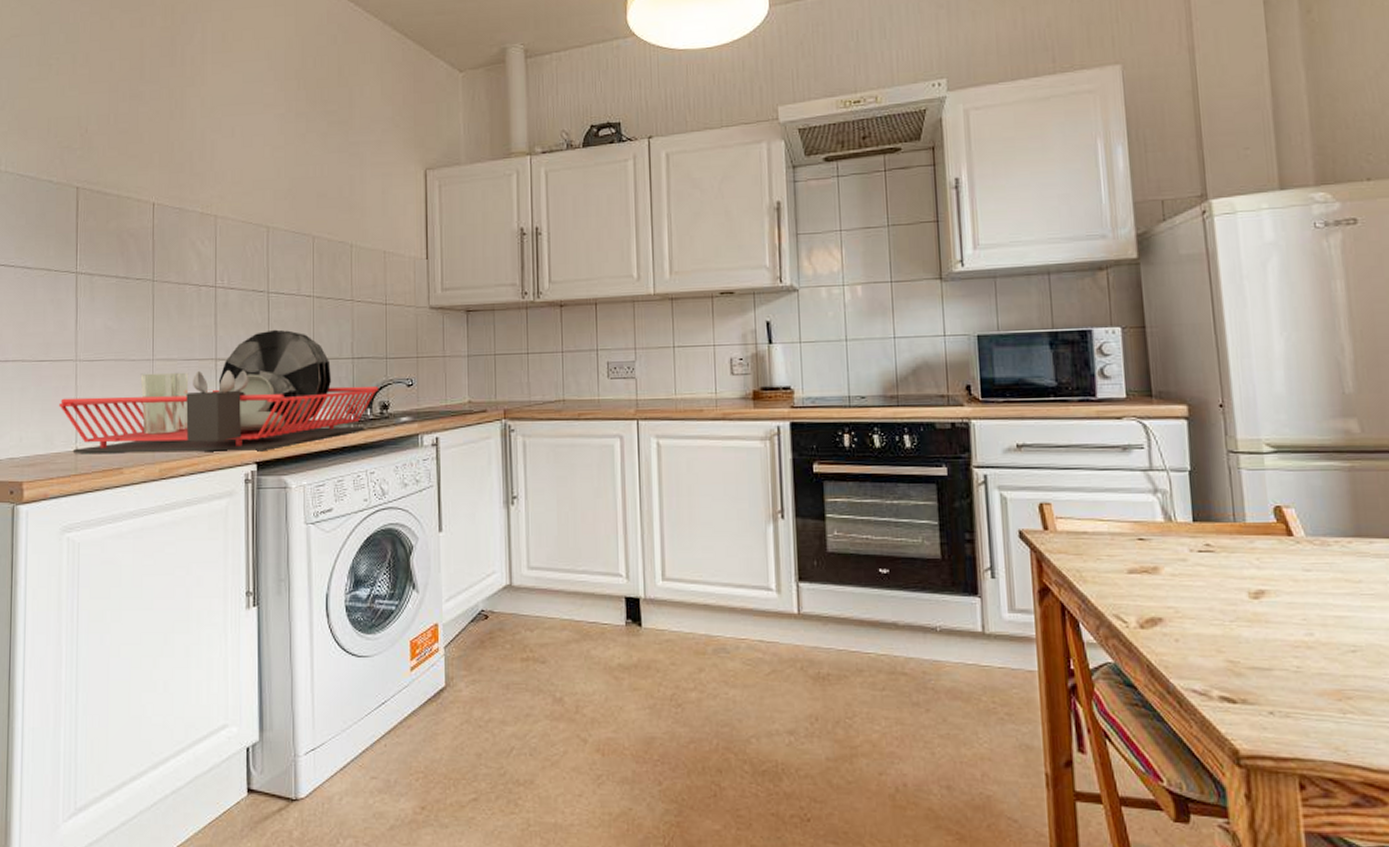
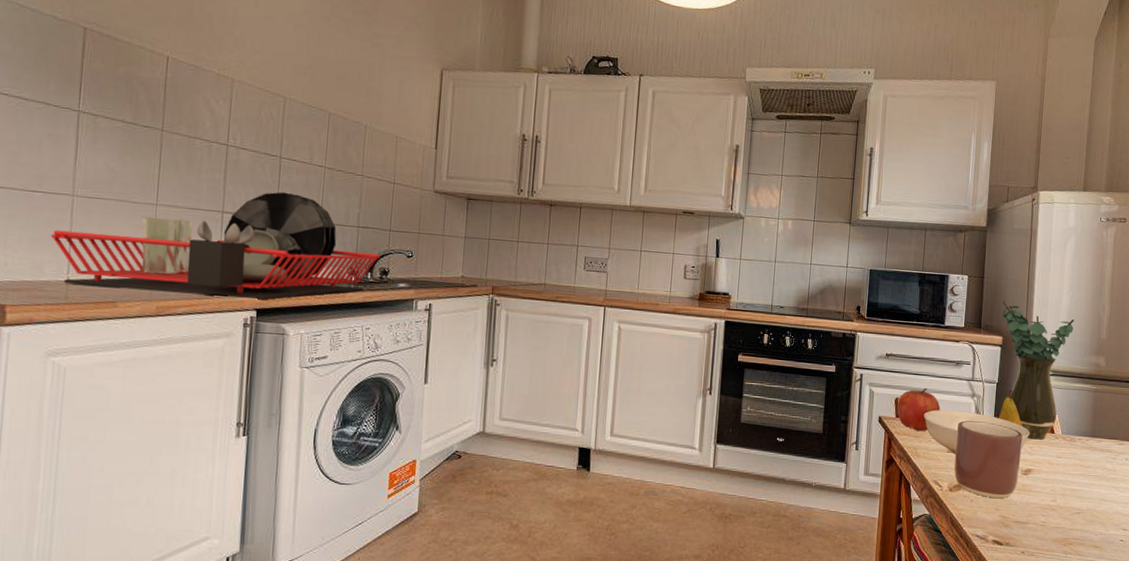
fruit: none [1043,487,1108,546] -> present [897,388,941,431]
bowl: none [1084,514,1254,576] -> present [923,410,1030,454]
mug: none [1138,527,1246,634] -> present [954,421,1023,498]
vase: none [1179,356,1299,547] -> present [1001,301,1074,440]
fruit: none [1199,478,1241,531] -> present [998,389,1023,427]

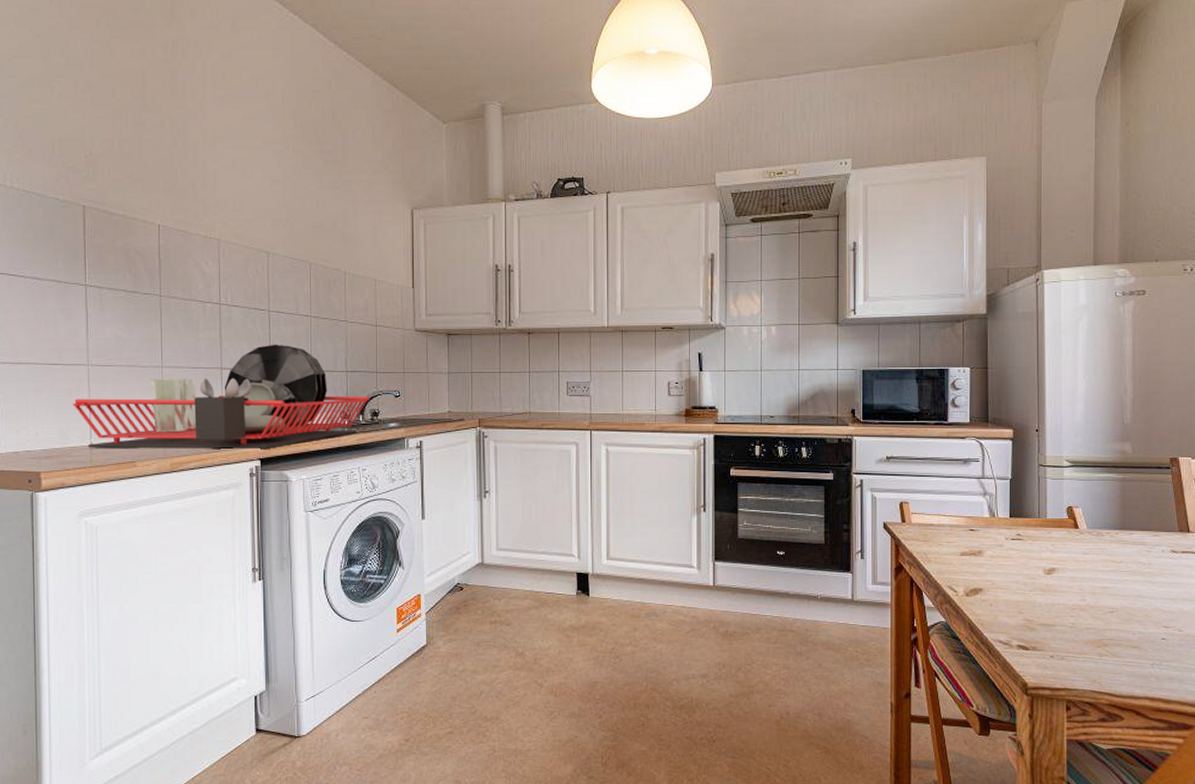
fruit: present [897,388,941,431] -> none [903,490,950,535]
bowl: present [923,410,1030,454] -> none [932,511,1051,557]
mug: present [954,421,1023,498] -> none [969,521,1043,600]
fruit: present [998,389,1023,427] -> none [1014,485,1043,524]
vase: present [1001,301,1074,440] -> none [1010,392,1093,536]

